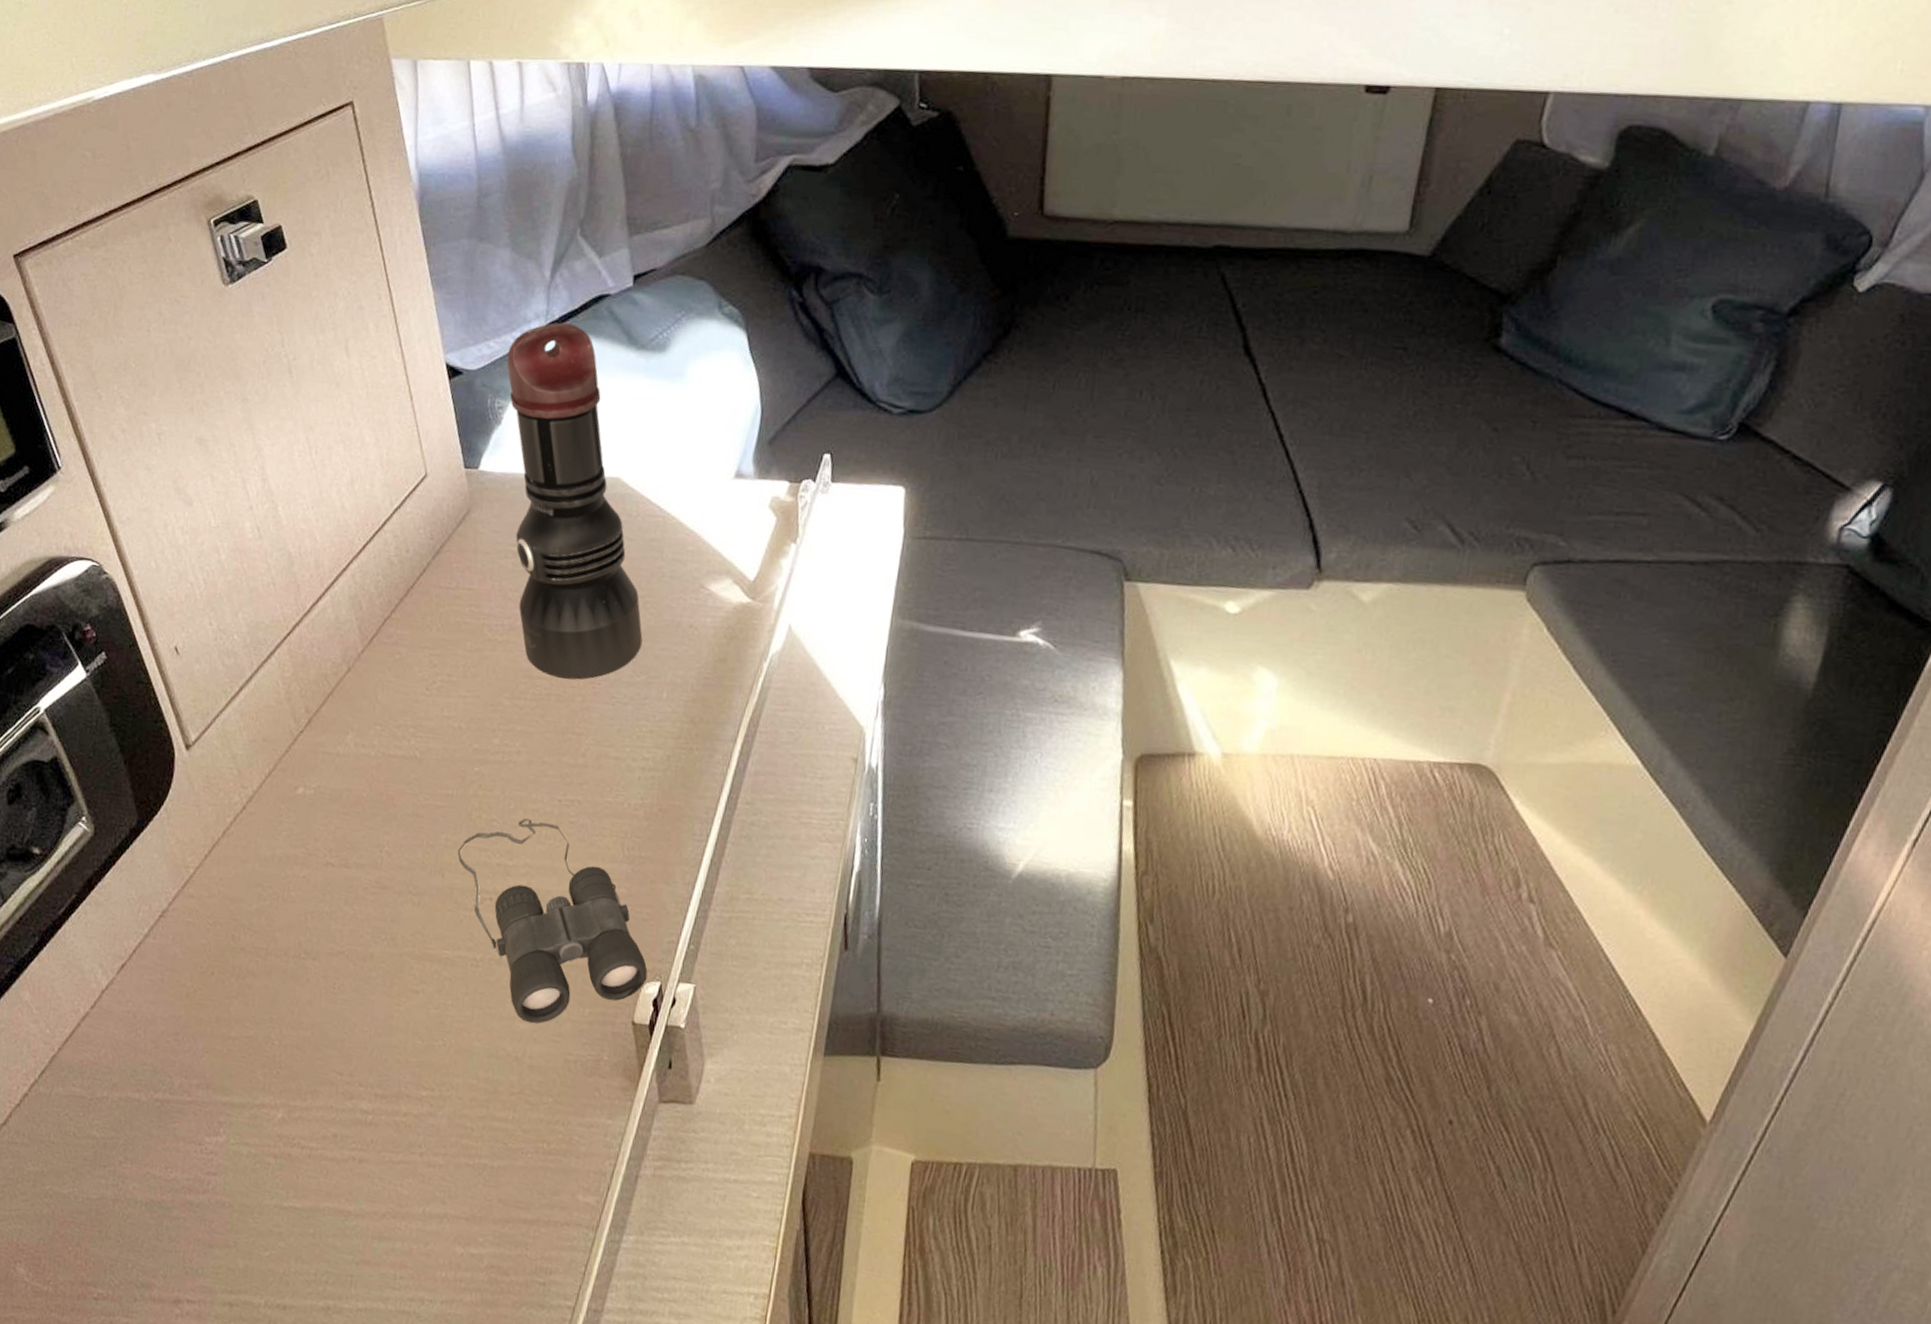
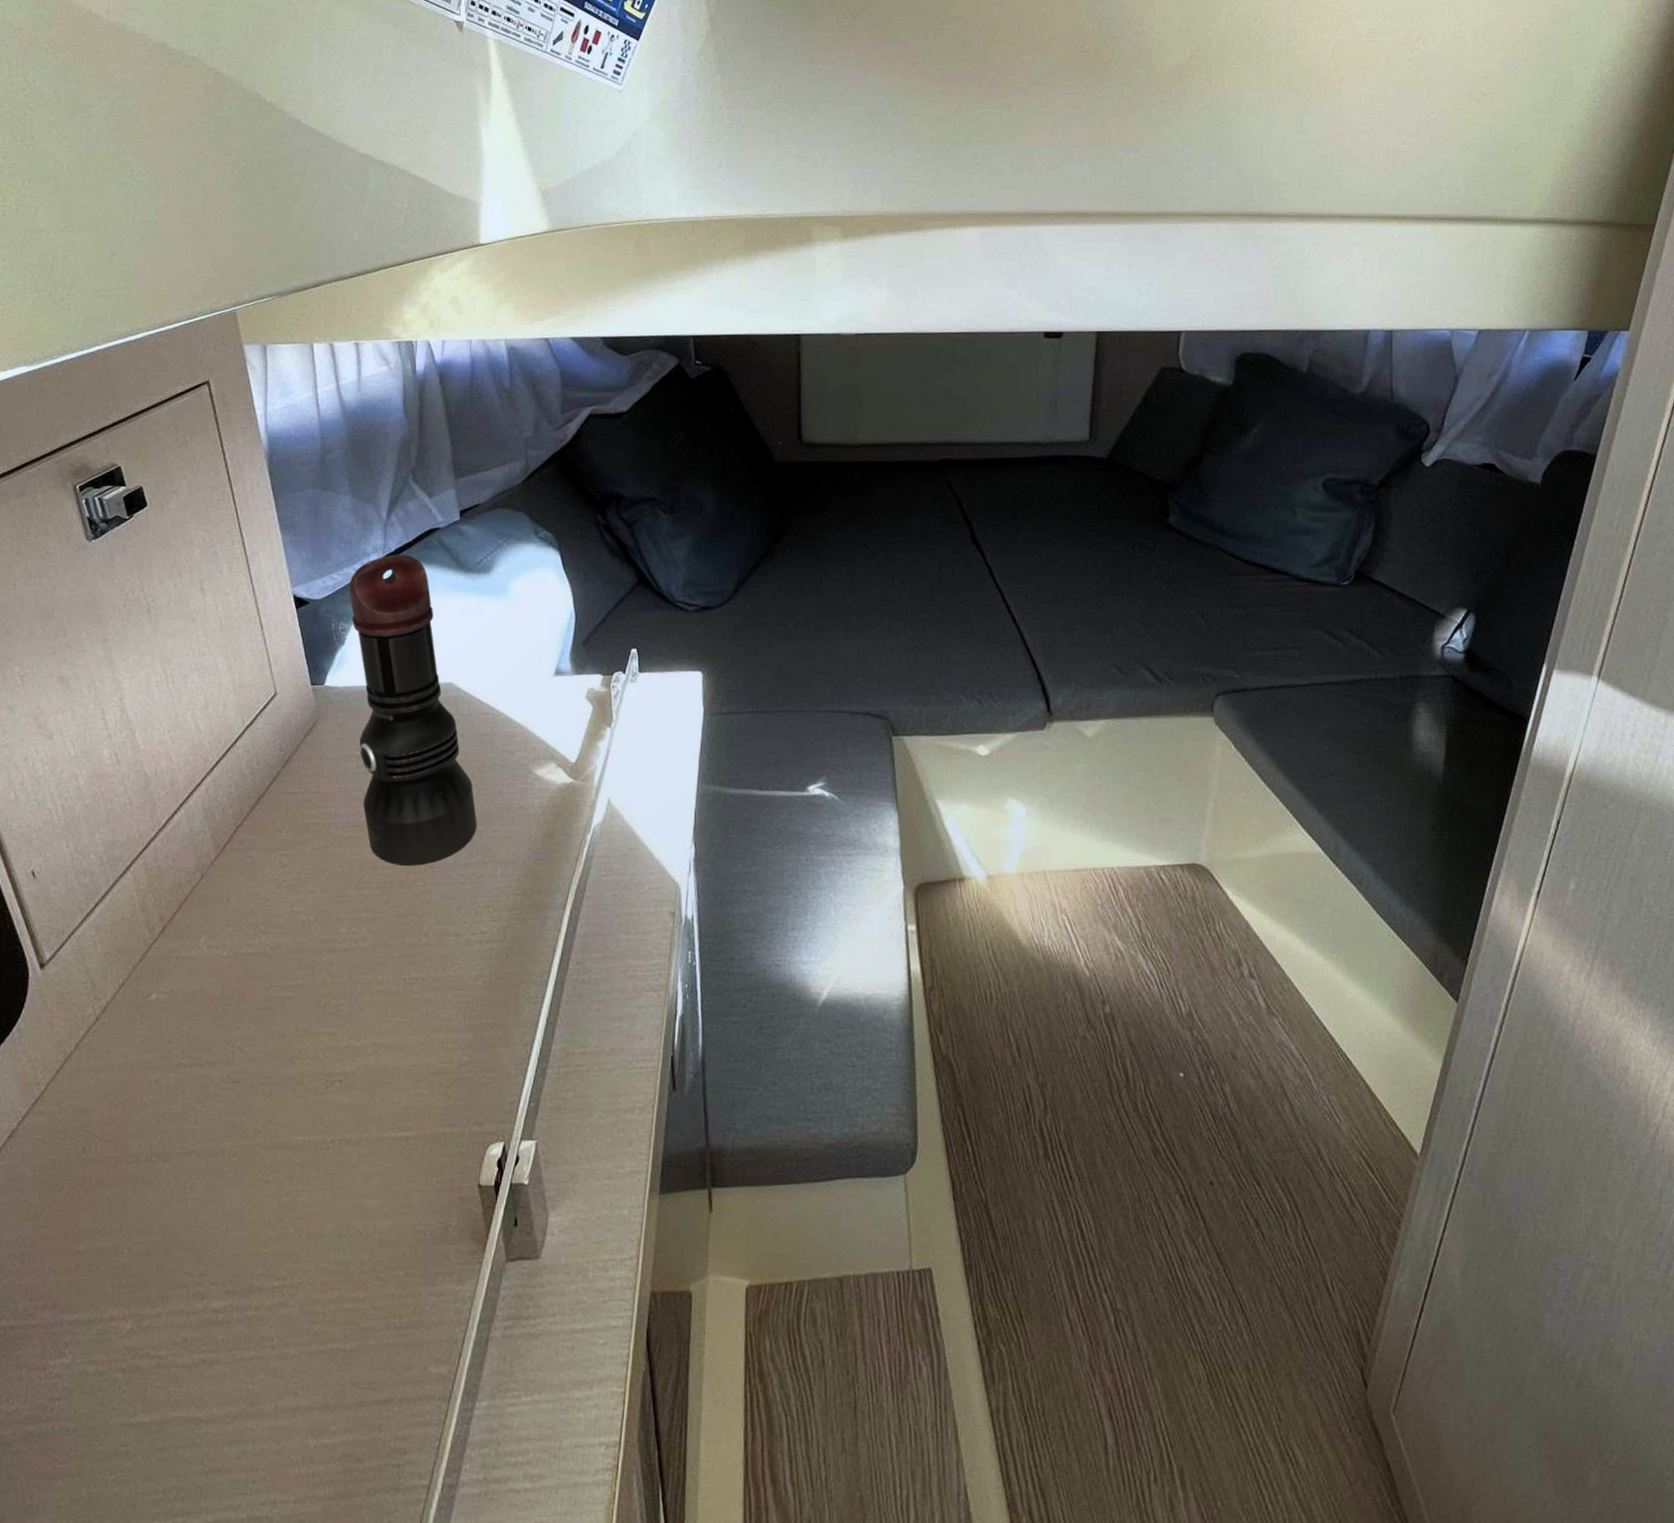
binoculars: present [457,818,648,1024] -> none [307,1000,491,1199]

